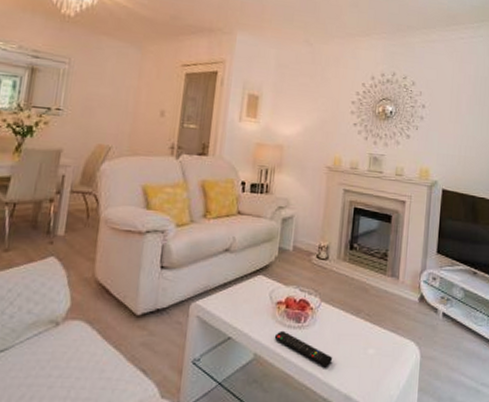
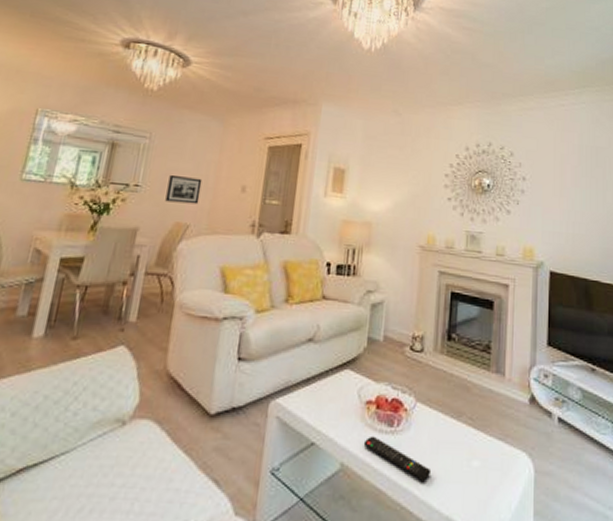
picture frame: none [87,100,122,128] -> present [165,175,202,205]

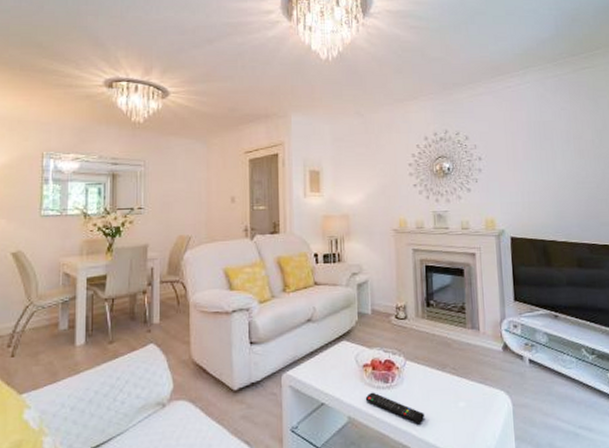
picture frame: present [165,175,202,205] -> none [167,195,196,219]

